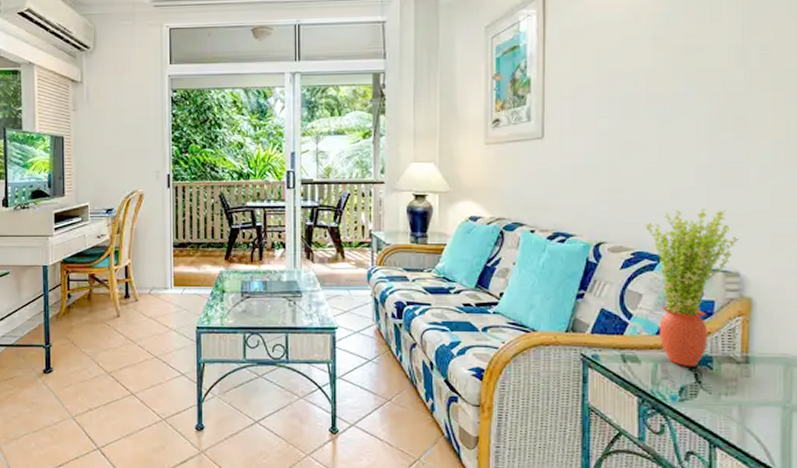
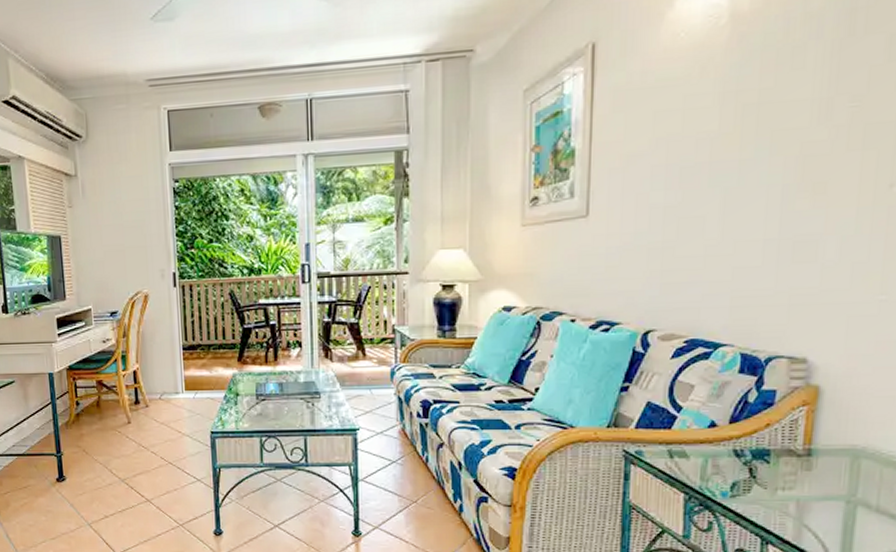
potted plant: present [645,208,739,366] -> none [701,288,809,460]

